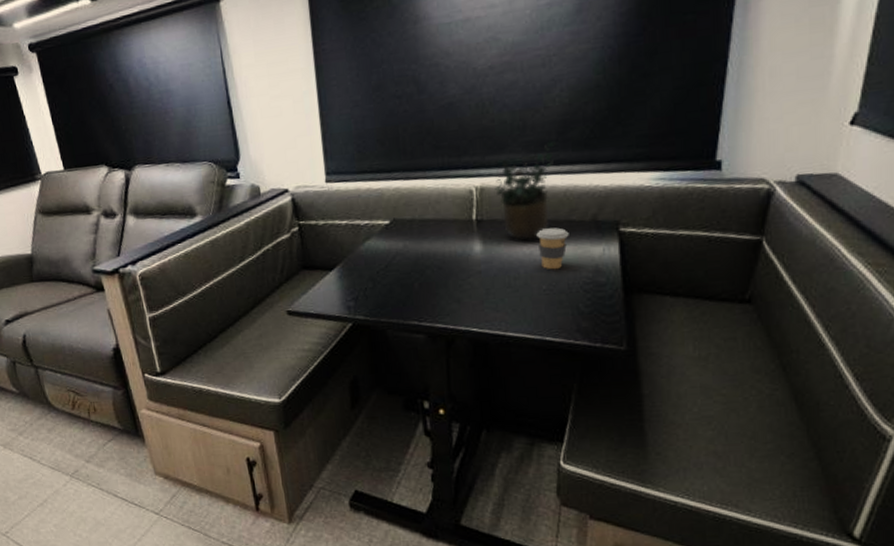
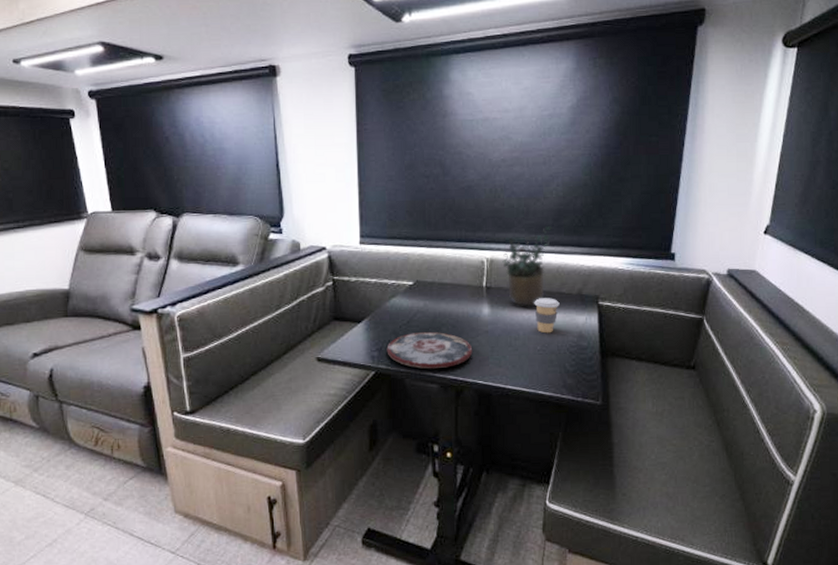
plate: none [363,275,464,318] -> present [386,331,473,369]

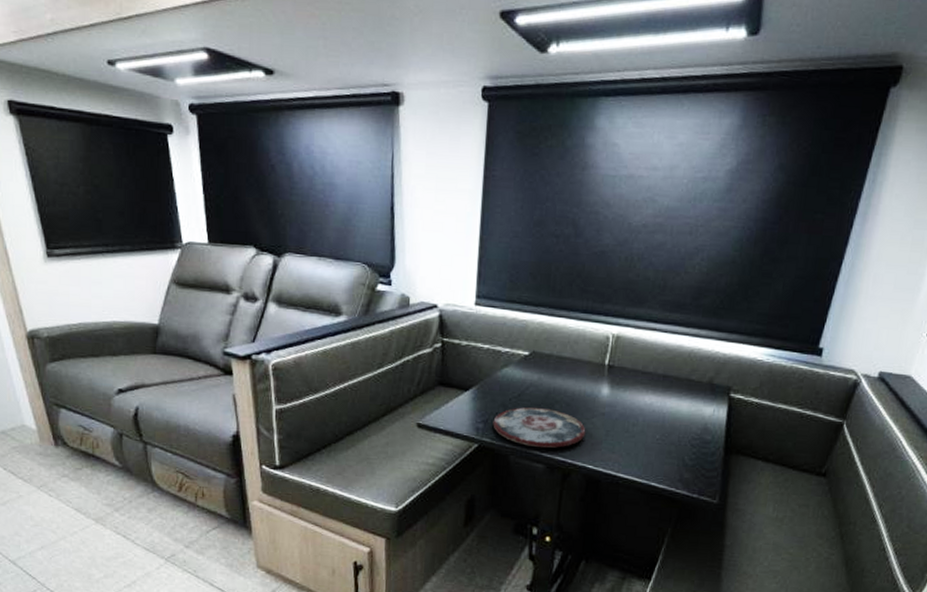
potted plant: present [502,225,552,308] -> none [629,304,689,393]
coffee cup: present [534,298,560,333] -> none [658,383,687,423]

